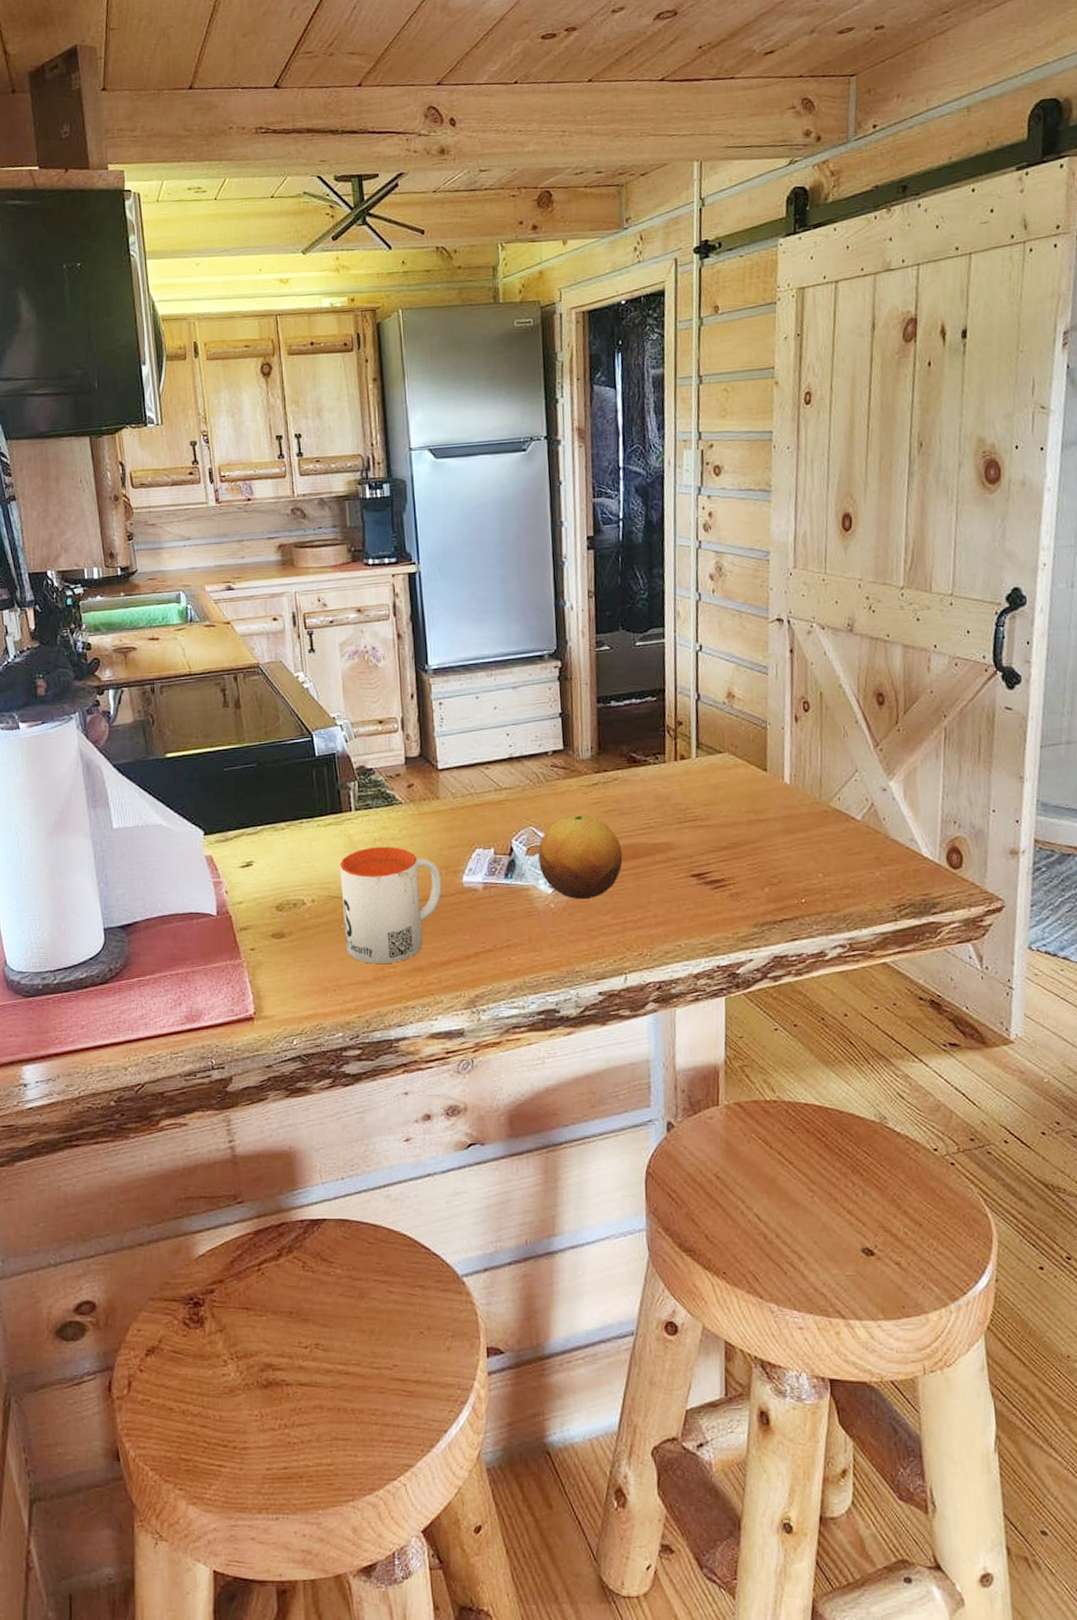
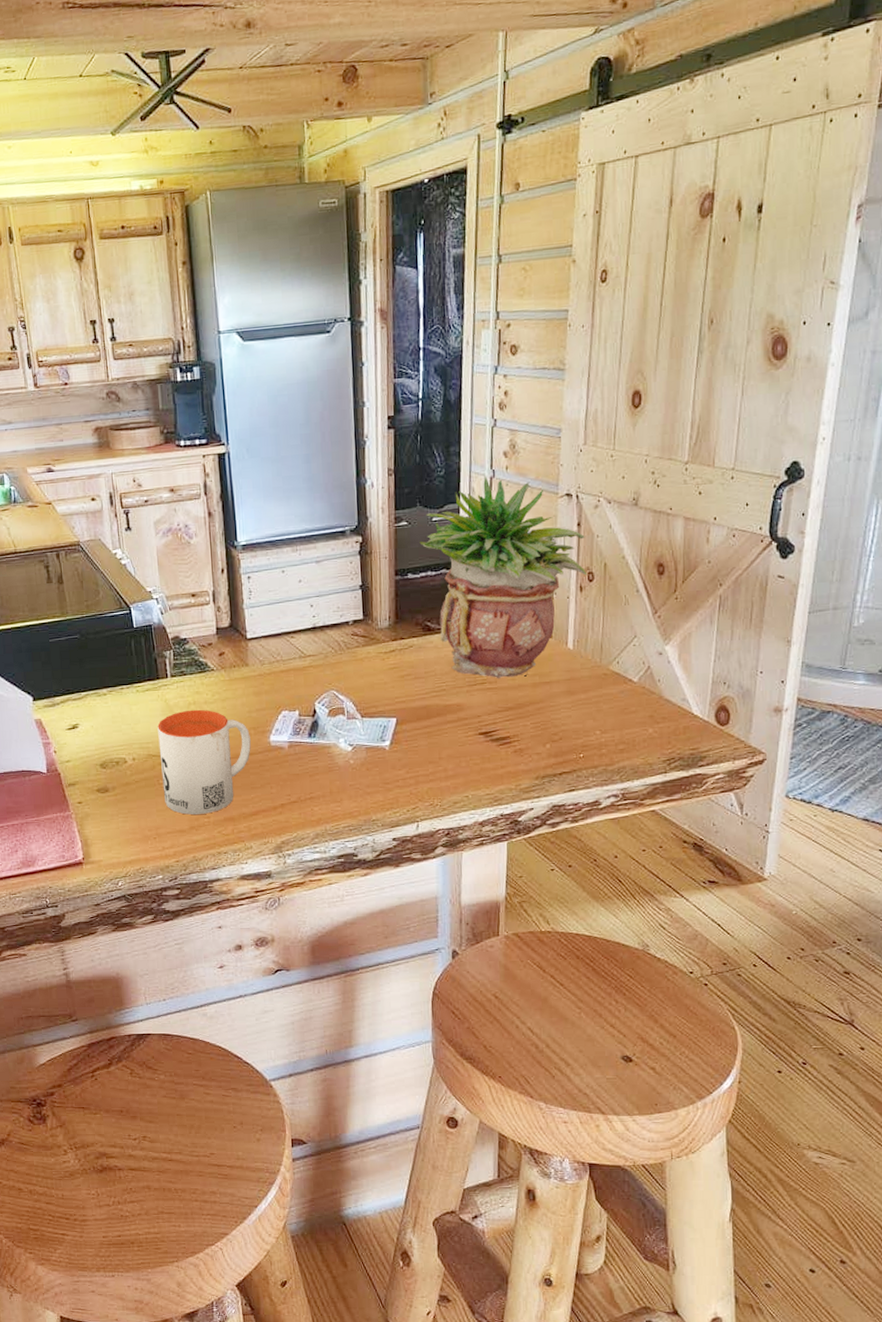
fruit: present [538,814,623,900] -> none [339,679,417,756]
potted plant: none [622,598,803,816] -> present [419,475,588,679]

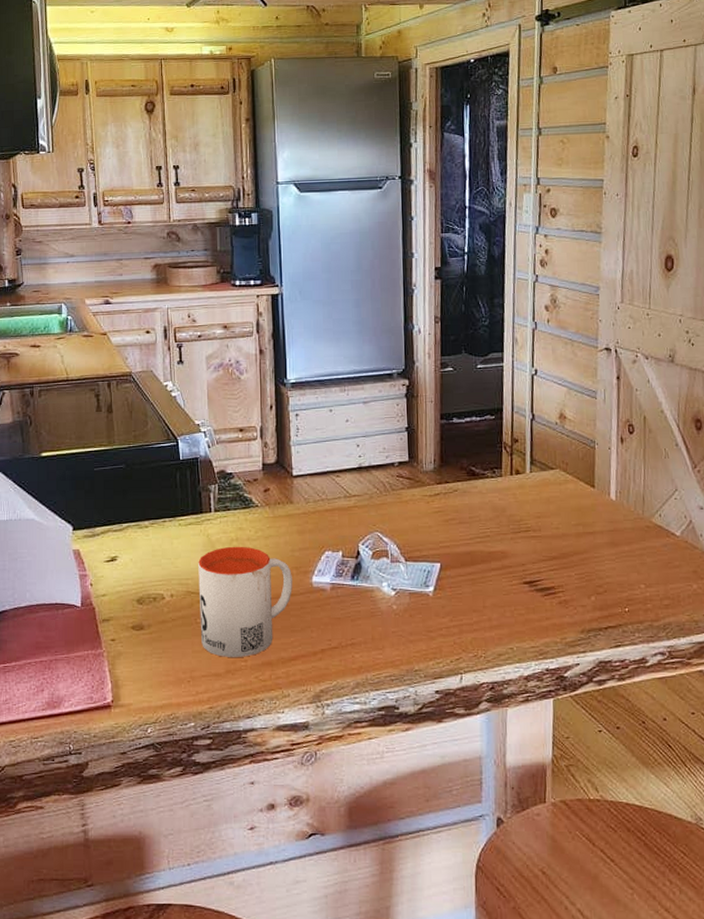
potted plant: present [419,475,588,679] -> none [464,327,628,527]

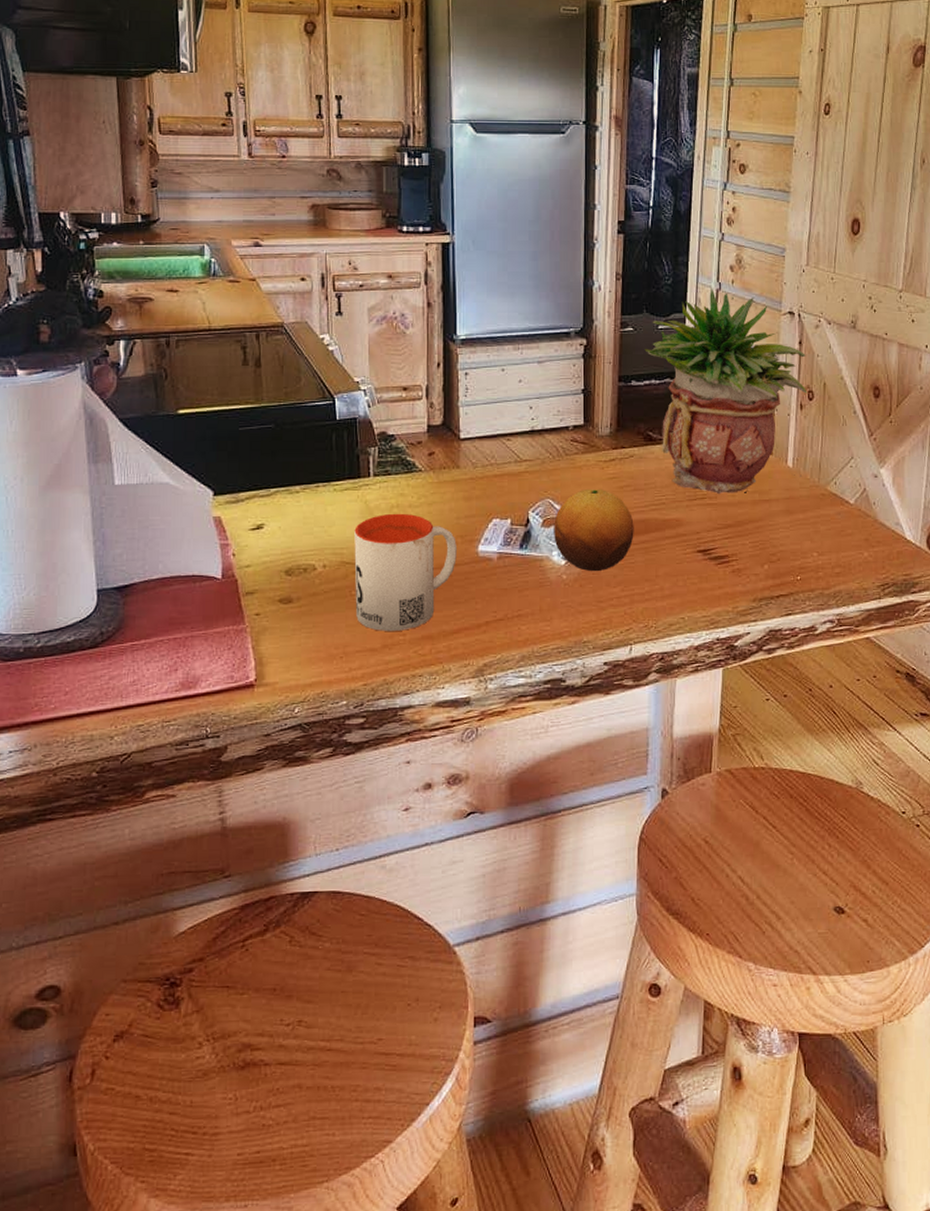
fruit: none [383,522,461,603] -> present [554,488,634,572]
potted plant: none [464,327,628,527] -> present [644,287,808,495]

